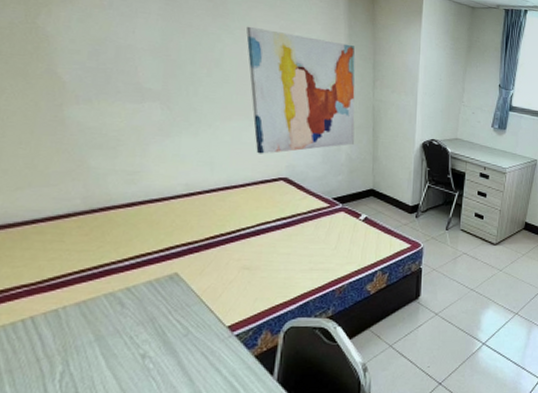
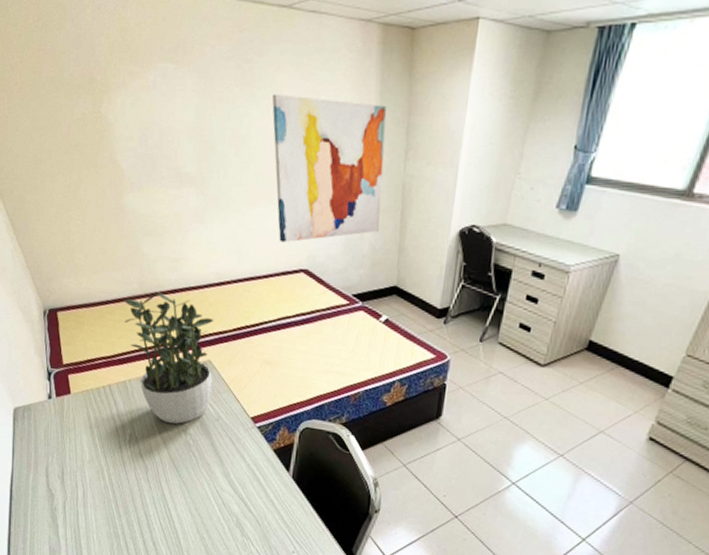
potted plant: none [59,207,181,350] -> present [123,292,214,424]

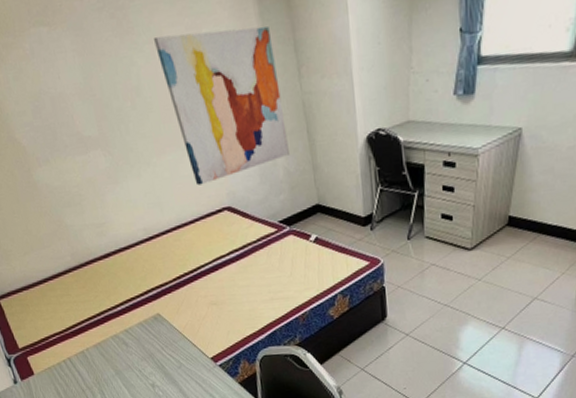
potted plant: present [123,292,214,424] -> none [60,260,169,381]

